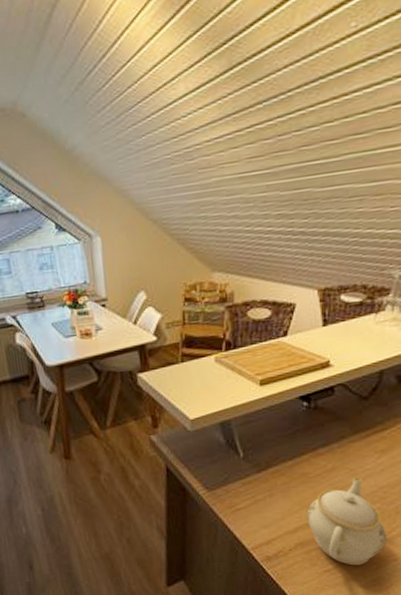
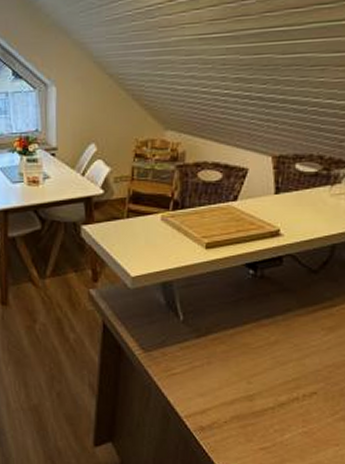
teapot: present [307,476,387,566] -> none [245,352,330,447]

